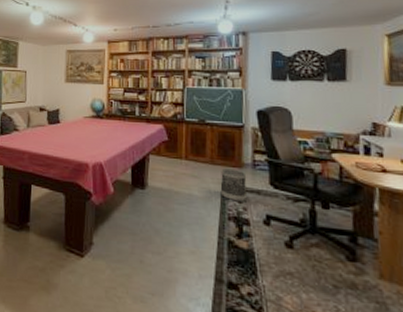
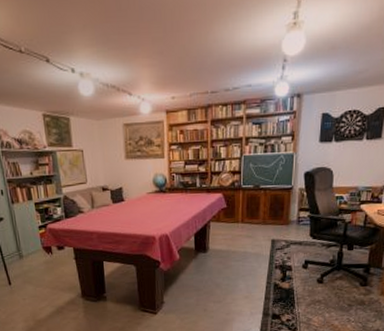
wastebasket: present [220,168,247,202] -> none [270,226,292,253]

